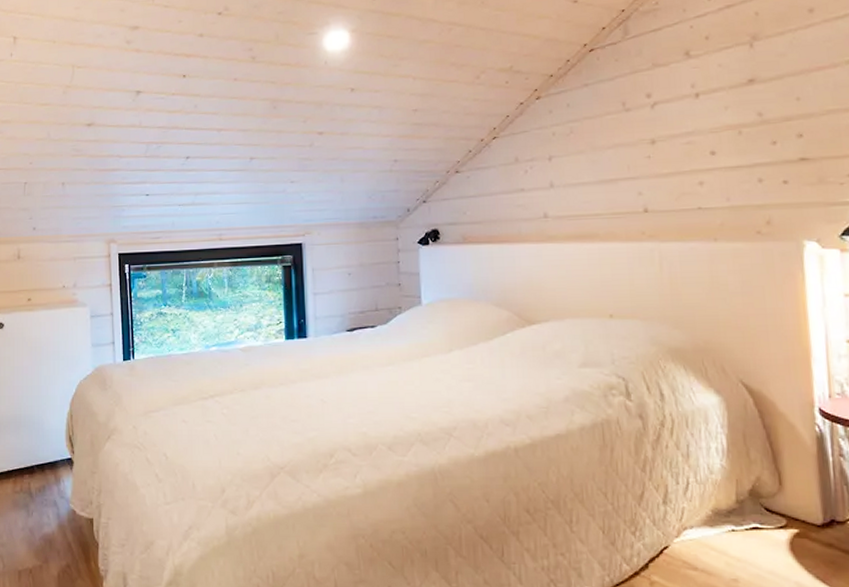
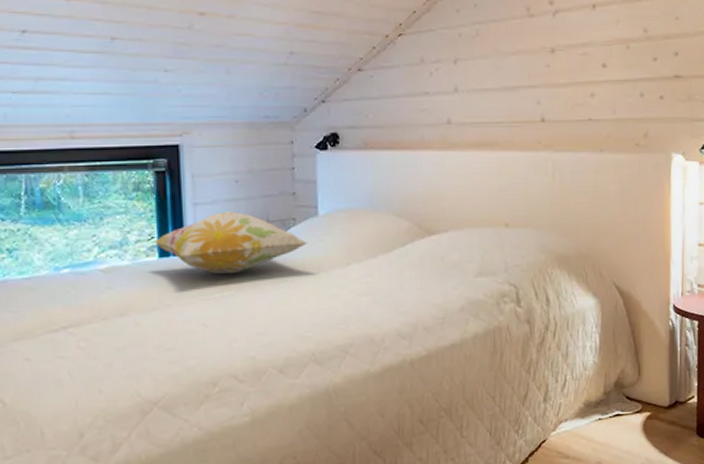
decorative pillow: none [281,299,413,356] -> present [153,210,308,275]

